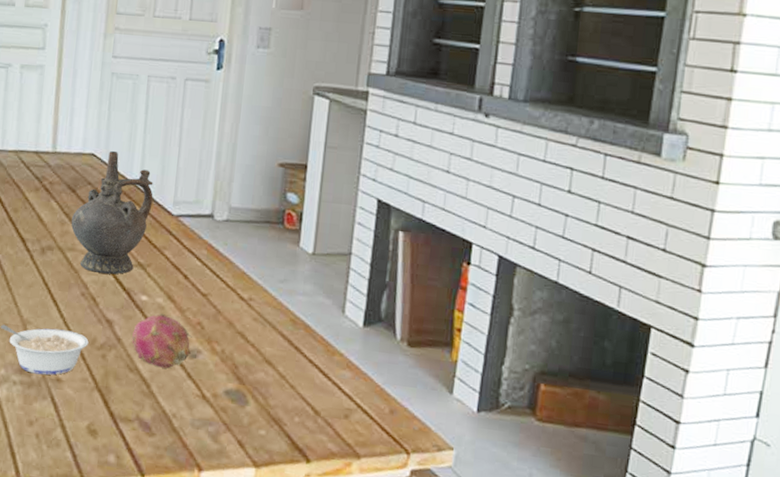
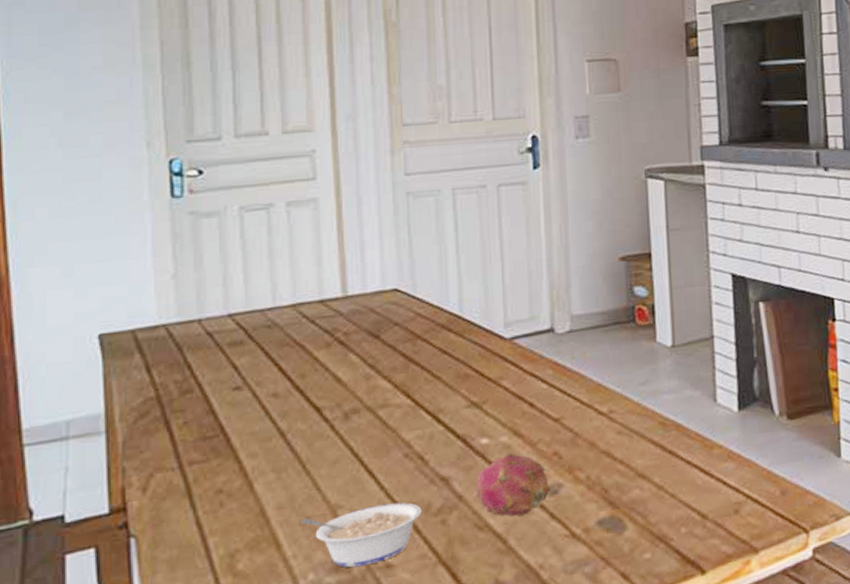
ceremonial vessel: present [71,150,153,275] -> none [378,280,479,427]

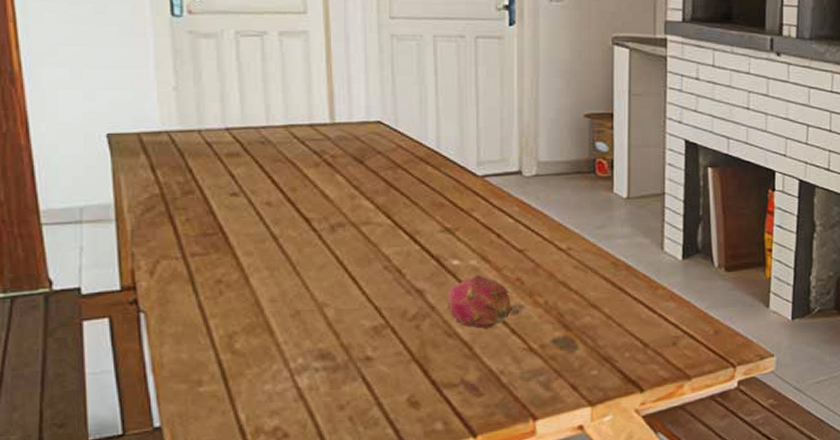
legume: present [300,502,422,568] -> none [291,306,399,357]

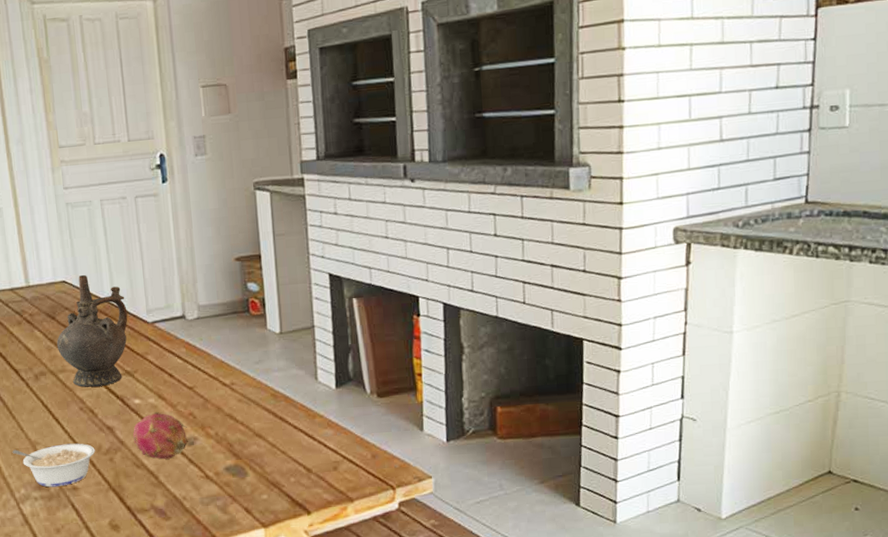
legume: none [291,306,399,357] -> present [12,443,95,487]
ceremonial vessel: none [362,116,454,243] -> present [56,274,128,387]

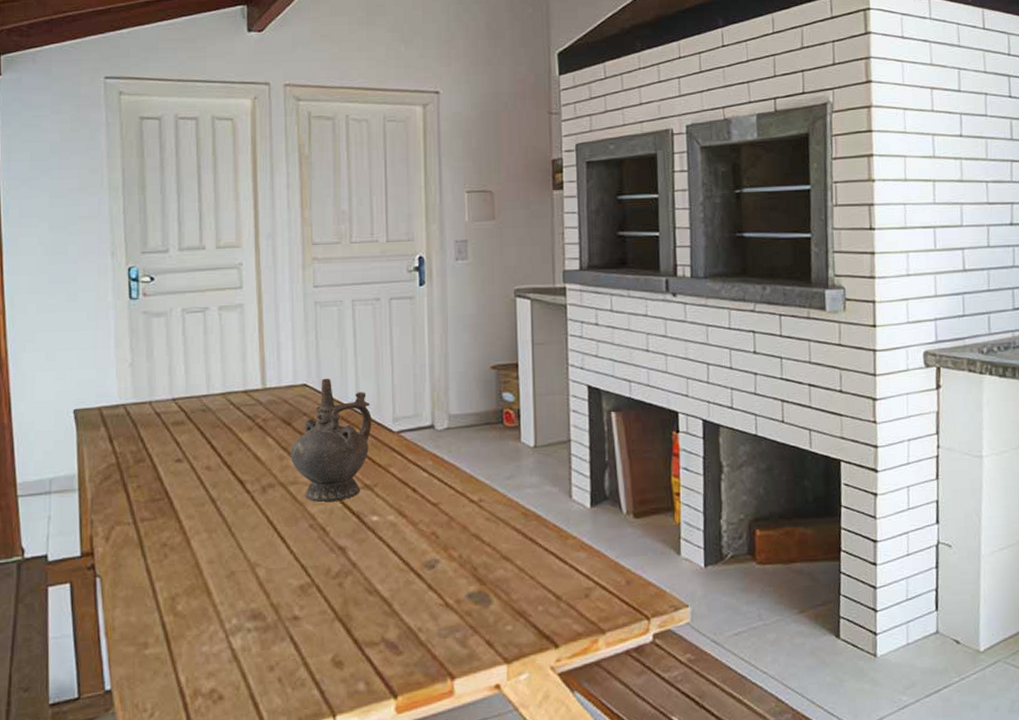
legume: present [12,443,95,487] -> none [226,565,323,617]
fruit: present [133,411,188,459] -> none [366,530,428,585]

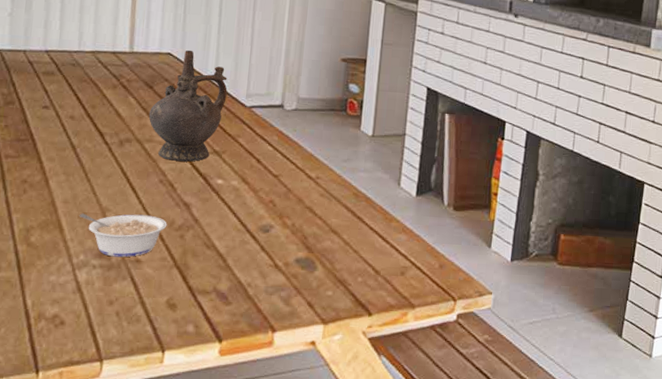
legume: none [226,565,323,617] -> present [79,213,167,258]

